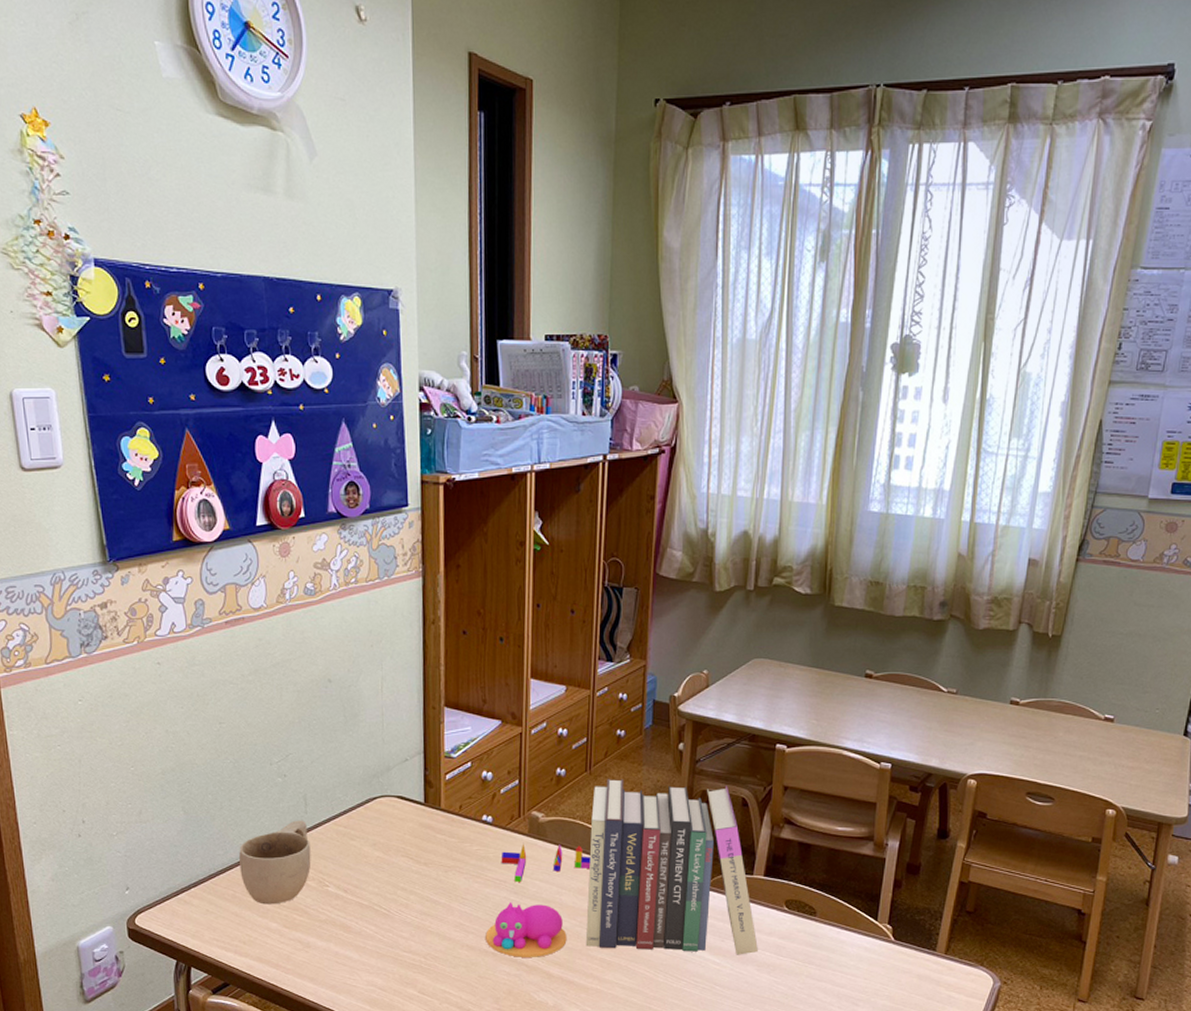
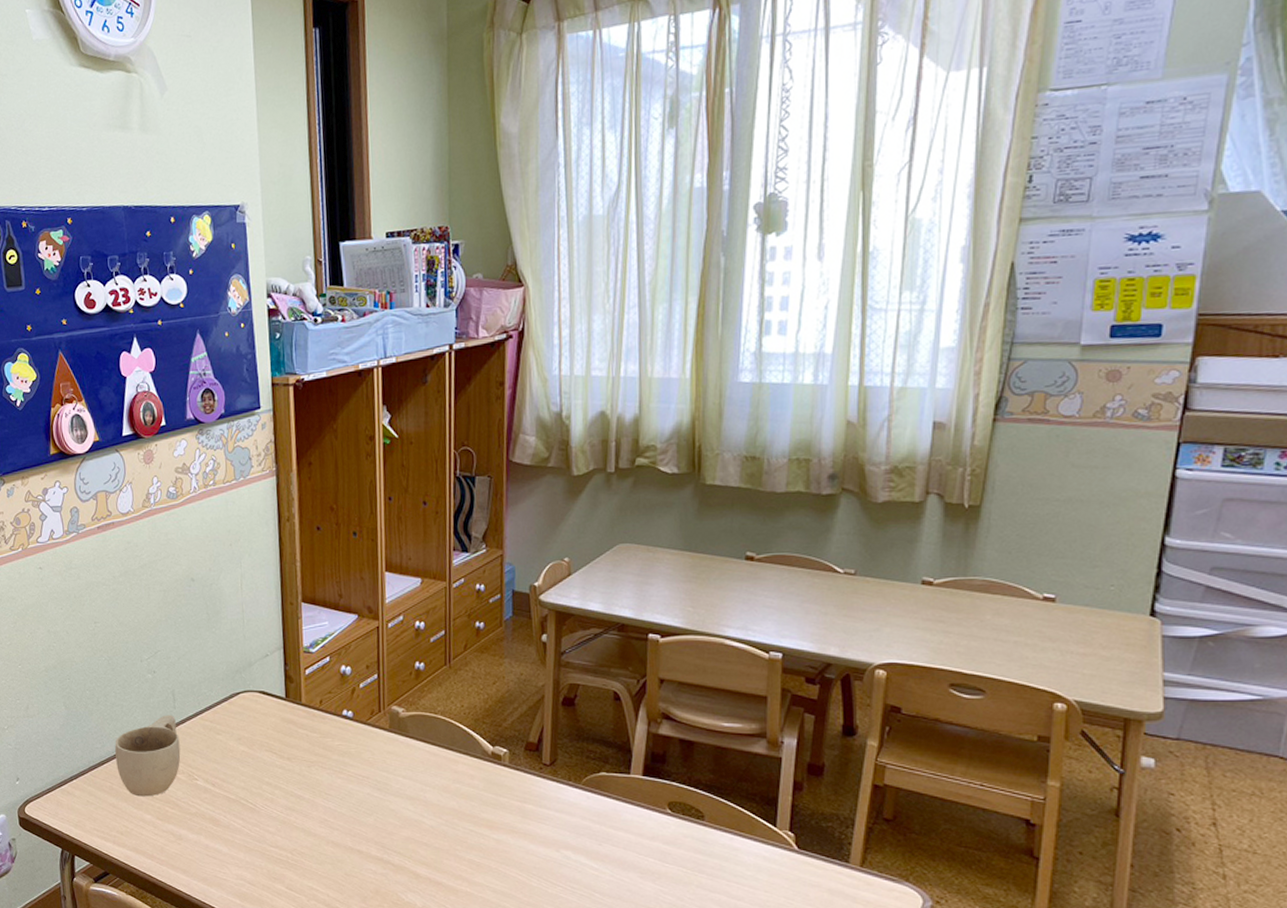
toy animal: present [486,902,567,957] -> none [350,799,433,856]
toy blocks: present [501,843,591,882] -> none [362,739,455,778]
books: present [585,778,758,955] -> none [452,671,640,861]

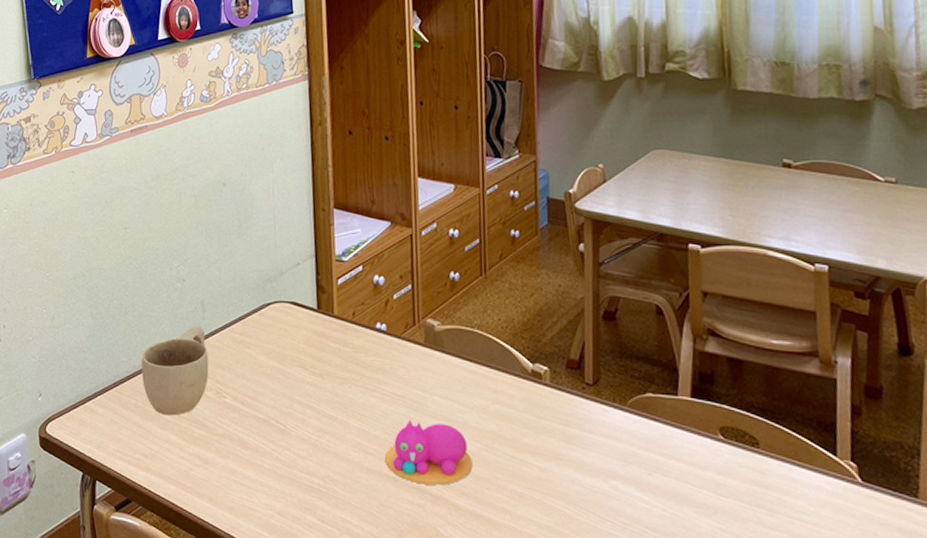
toy animal: none [350,799,433,856] -> present [385,420,473,485]

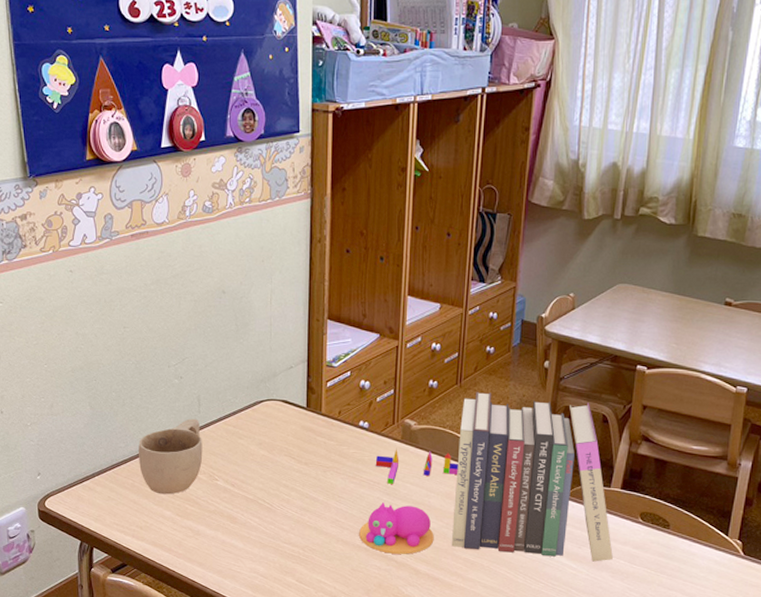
toy blocks: none [397,354,493,397] -> present [375,449,458,484]
books: none [490,282,693,493] -> present [451,391,613,562]

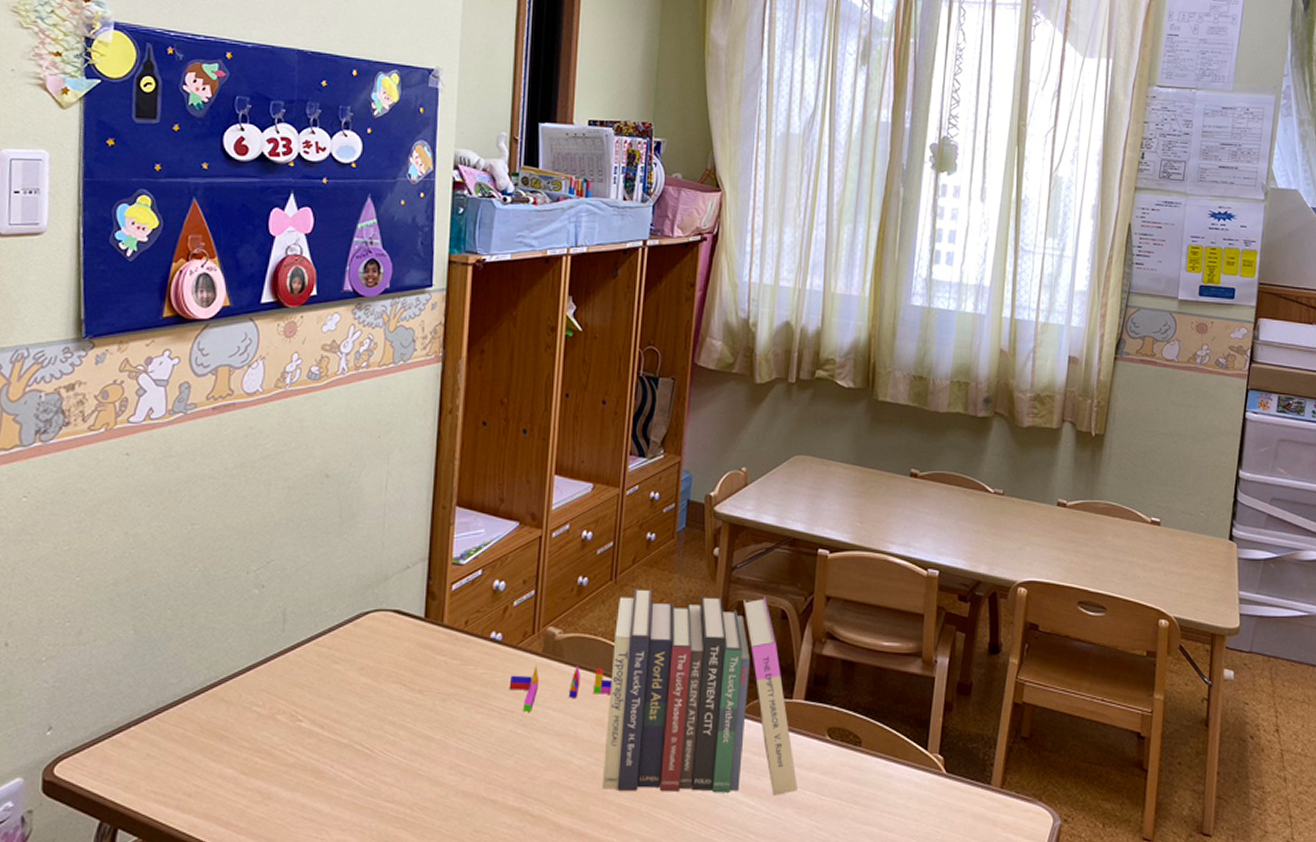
cup: present [138,418,203,495] -> none [195,639,285,746]
toy animal: present [359,502,434,554] -> none [485,737,581,805]

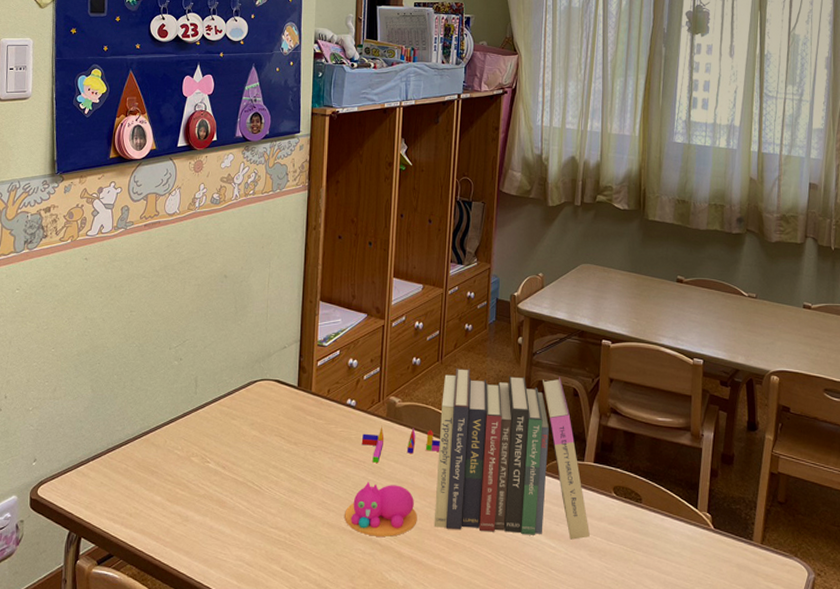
toy animal: none [485,737,581,805] -> present [345,482,417,537]

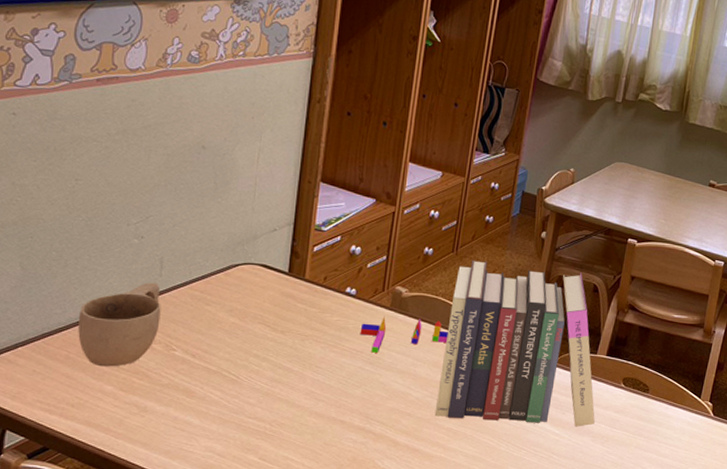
cup: none [134,400,197,479] -> present [78,282,161,367]
toy animal: present [345,482,417,537] -> none [336,372,417,426]

